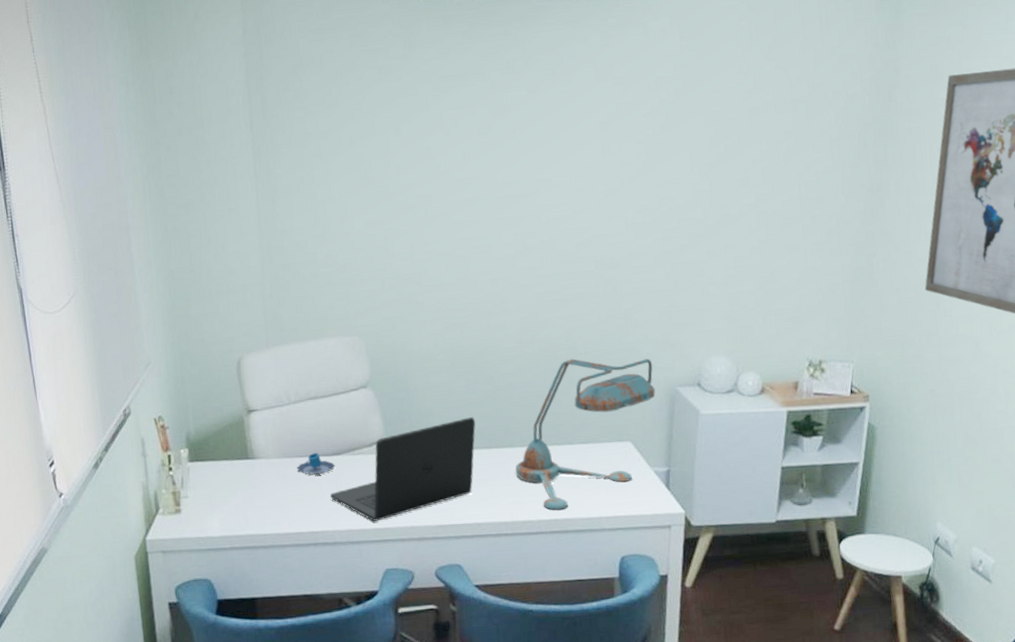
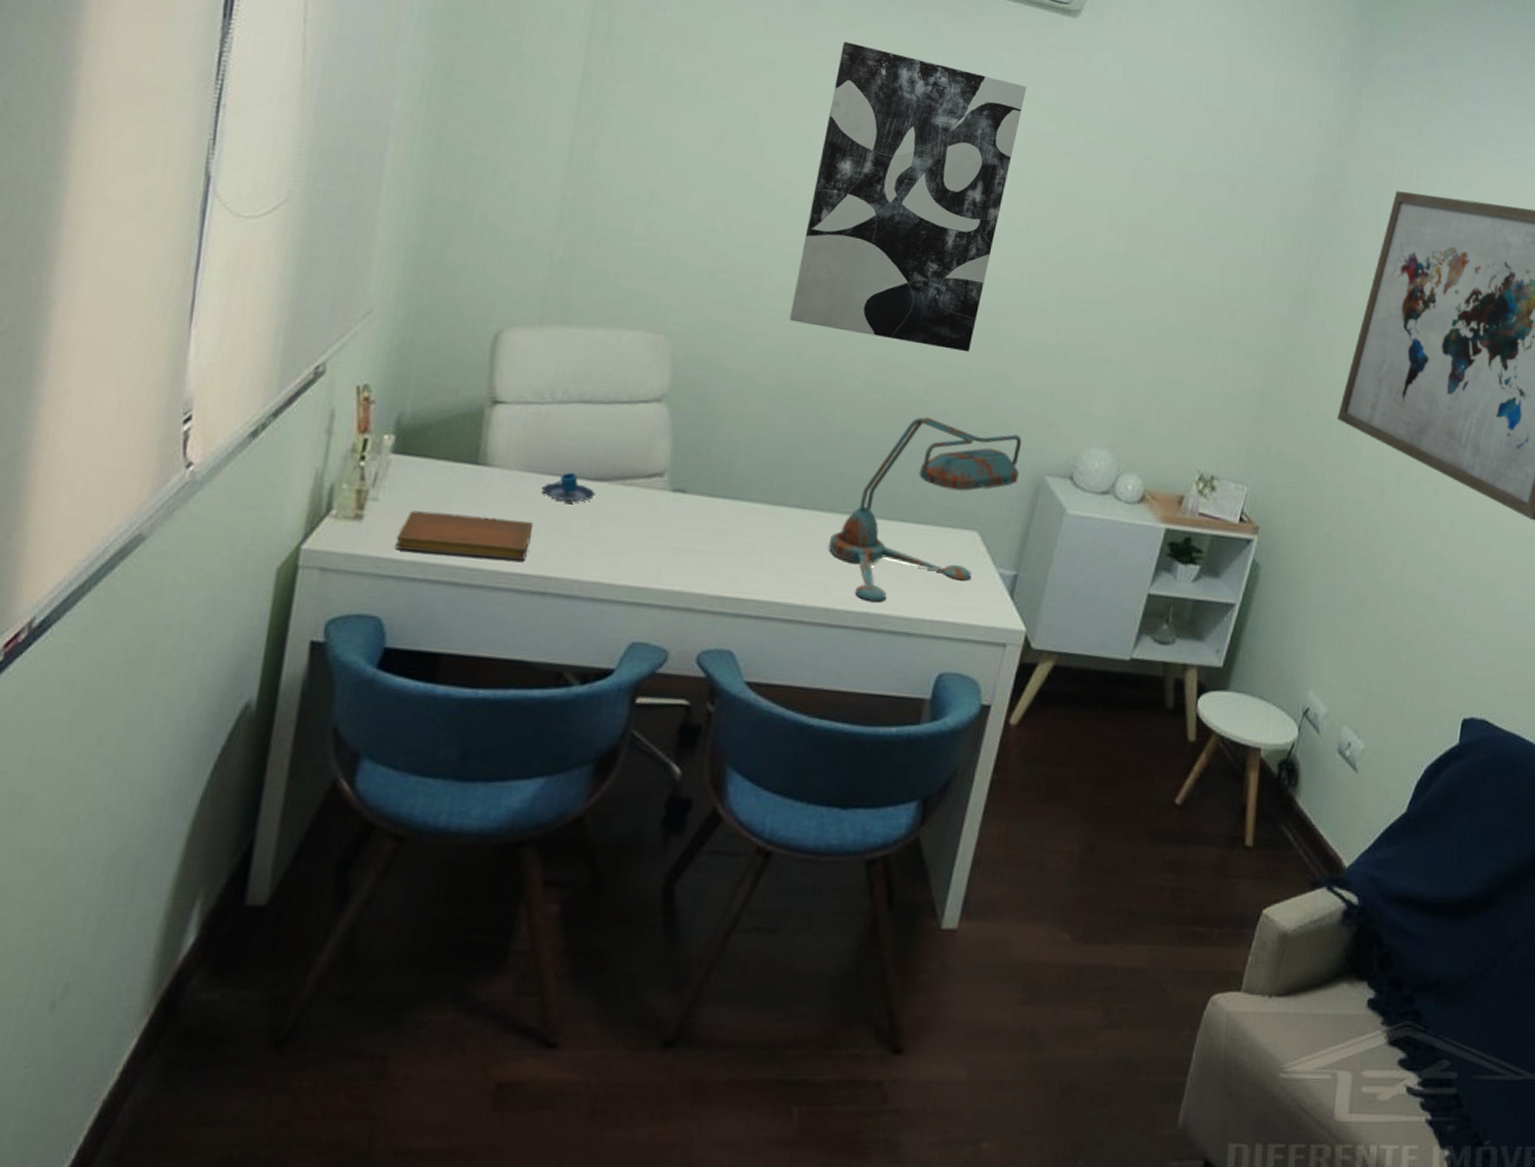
notebook: none [207,493,298,529] -> present [395,510,534,560]
laptop: present [330,417,476,521] -> none [579,464,793,577]
wall art: none [442,66,600,305] -> present [789,41,1027,353]

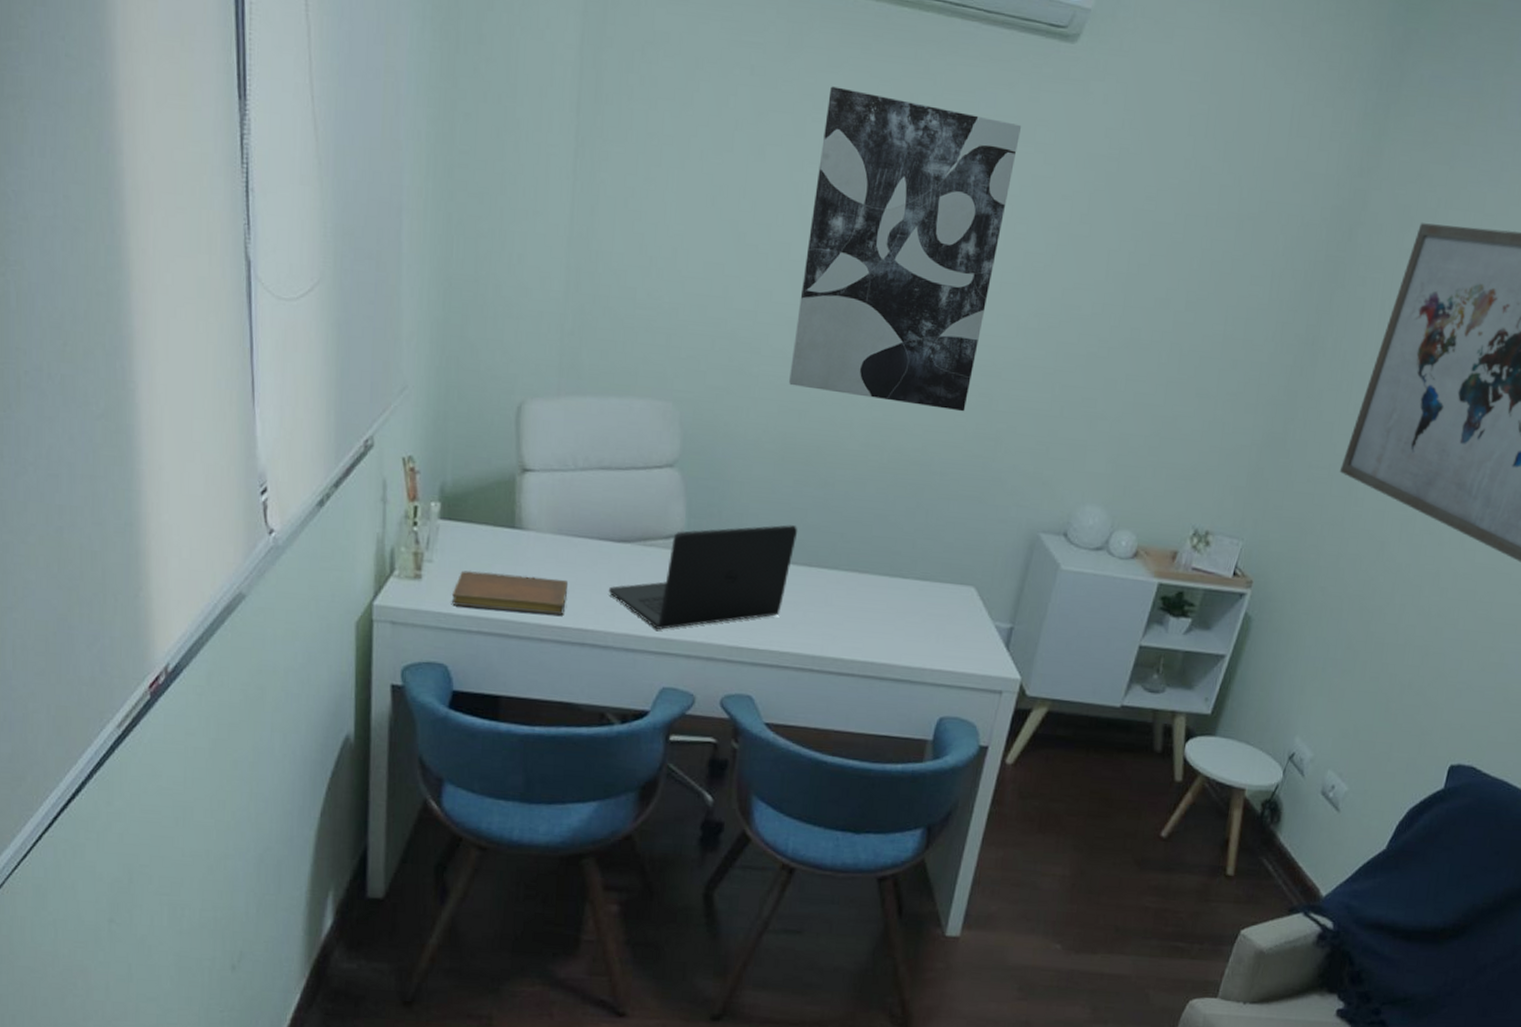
mug: present [541,472,596,502] -> none [572,535,621,562]
laptop: none [579,464,793,577] -> present [609,525,798,630]
desk lamp: present [828,416,1022,603] -> none [834,477,1017,653]

